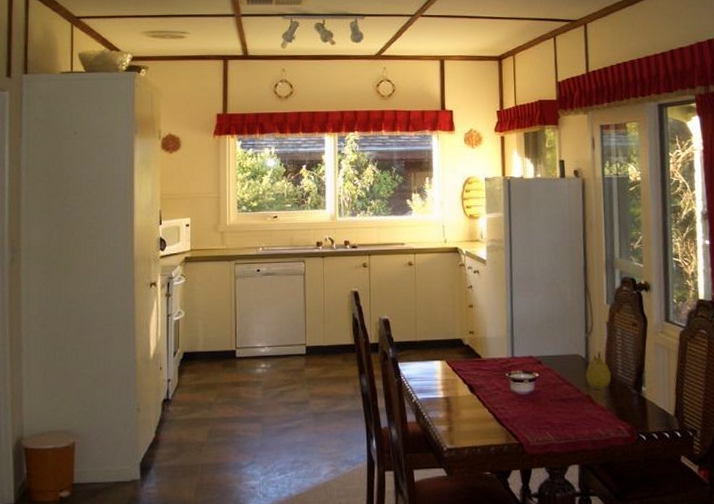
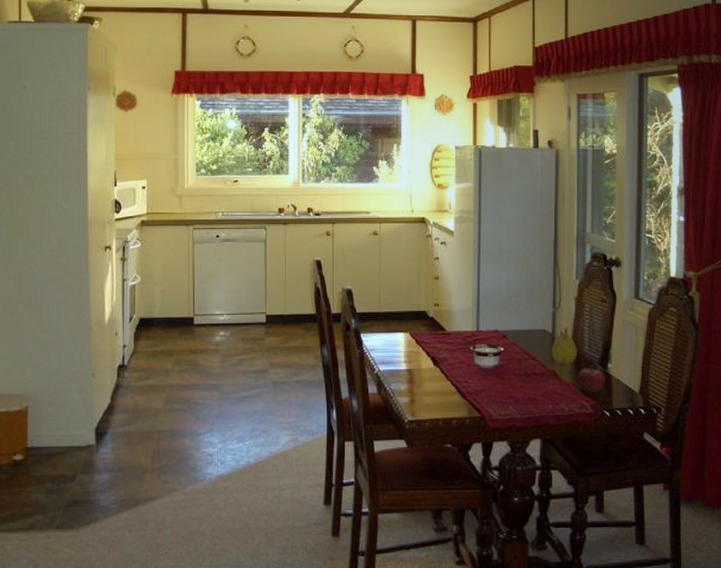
fruit: none [611,388,640,418] -> present [576,365,605,394]

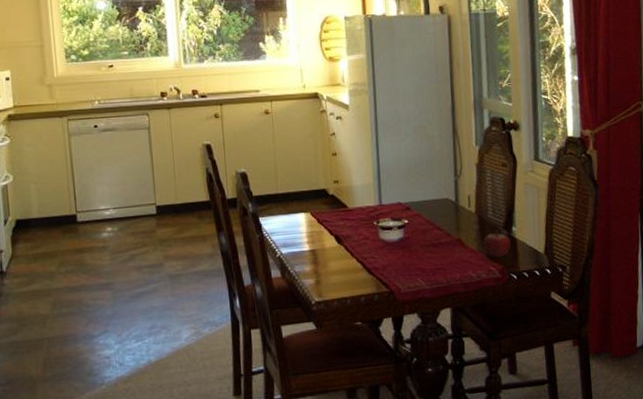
fruit: present [551,330,577,366] -> none [456,197,482,233]

